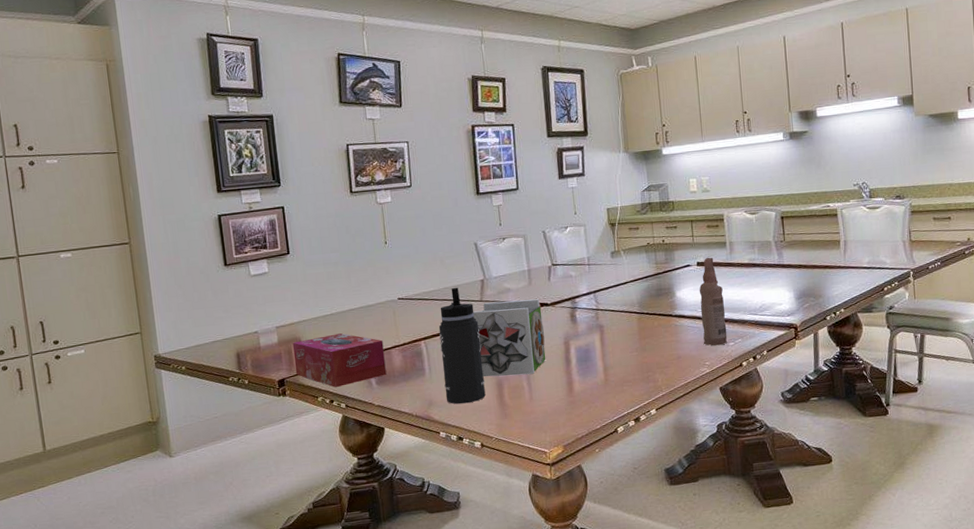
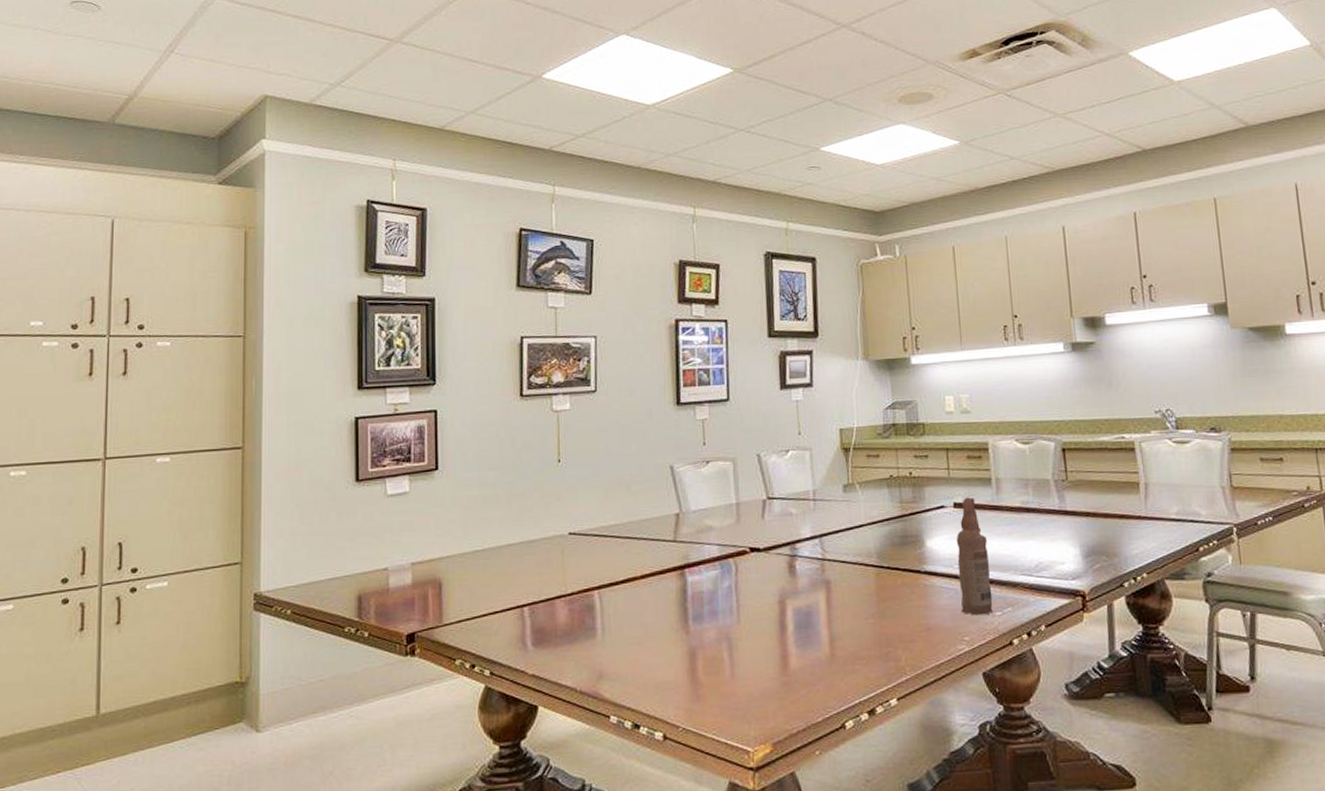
tissue box: present [292,333,387,388] -> none [430,575,547,648]
thermos bottle: present [438,288,486,404] -> none [618,523,674,679]
puzzle box: present [473,299,546,377] -> none [663,542,755,643]

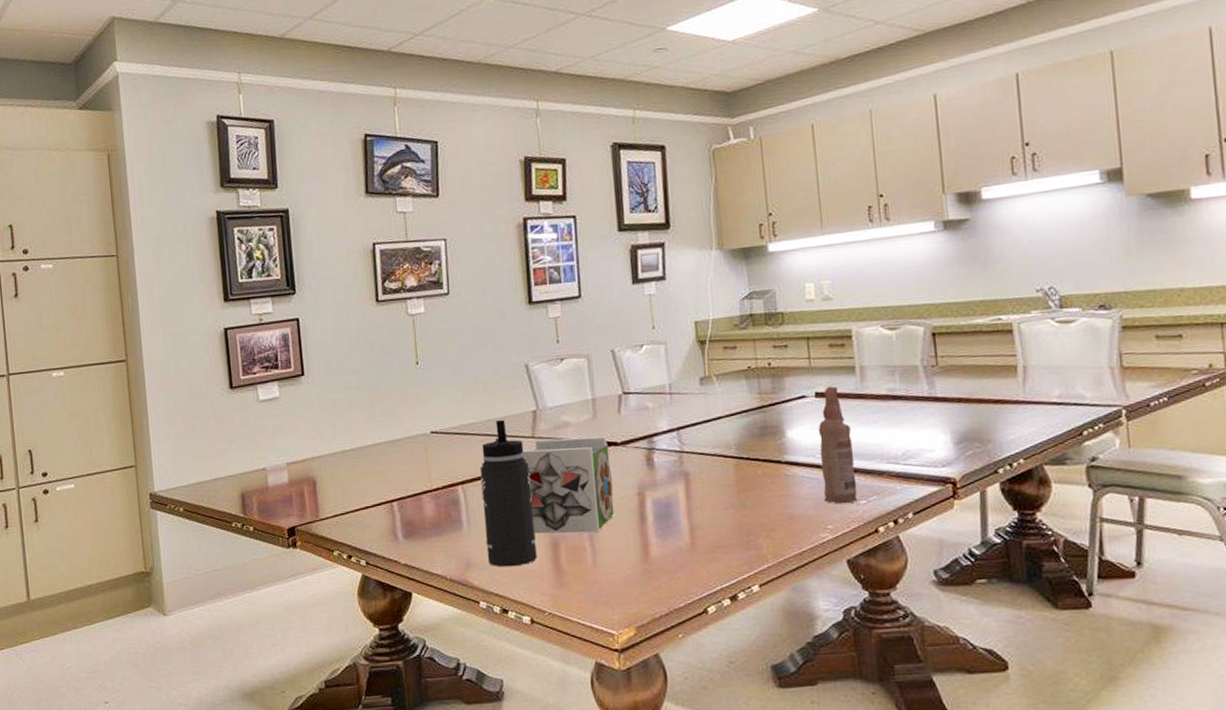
thermos bottle: none [618,523,674,679] -> present [479,420,537,567]
puzzle box: none [663,542,755,643] -> present [522,436,615,534]

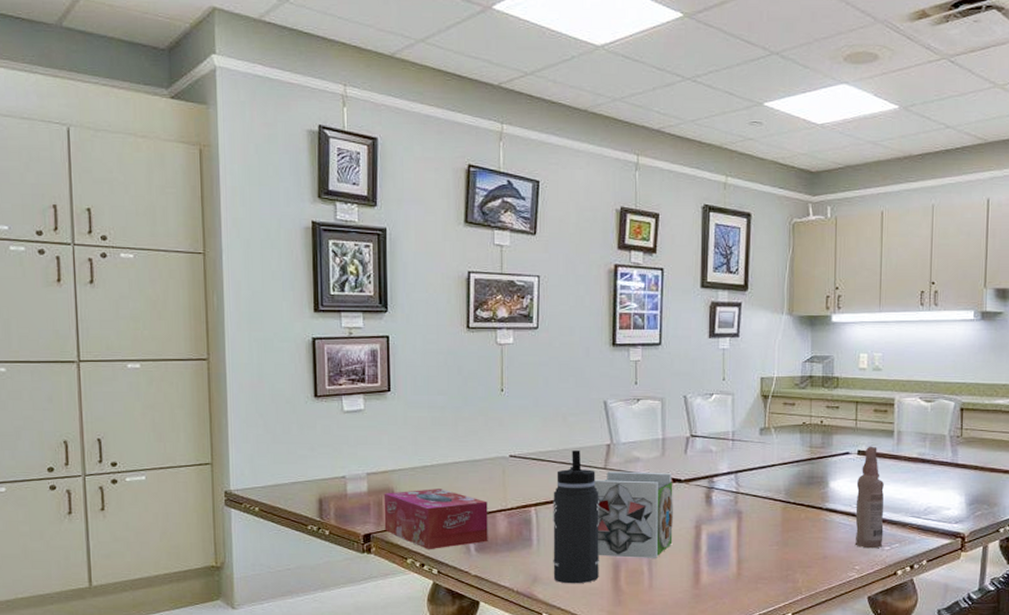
tissue box: none [305,473,416,540] -> present [384,489,488,550]

